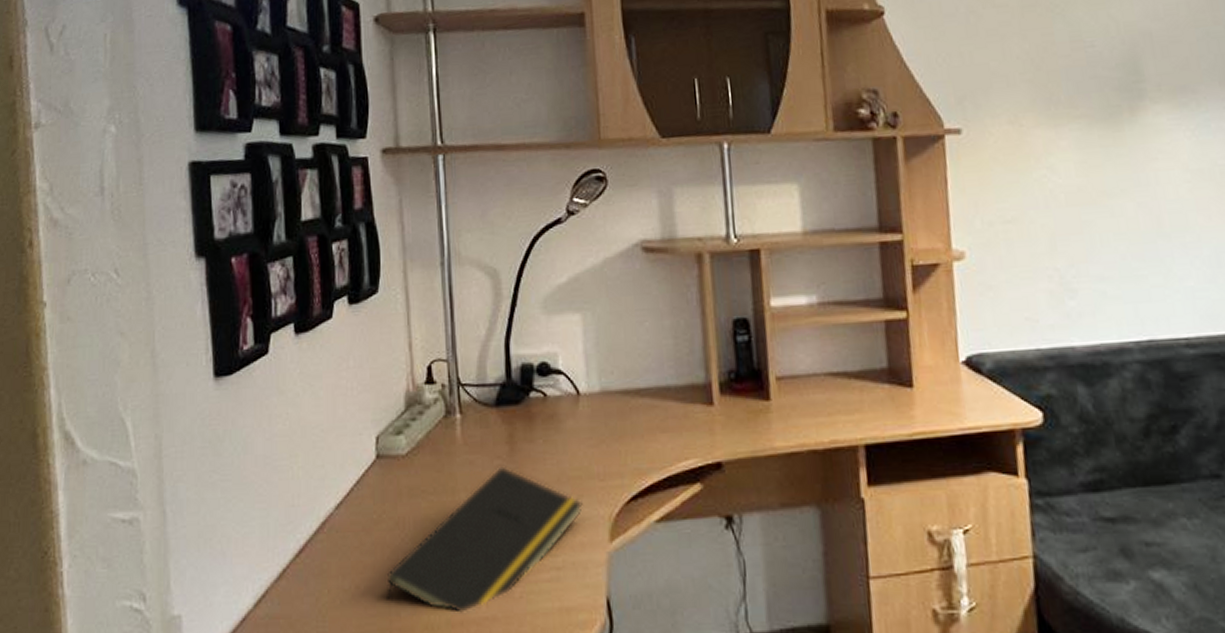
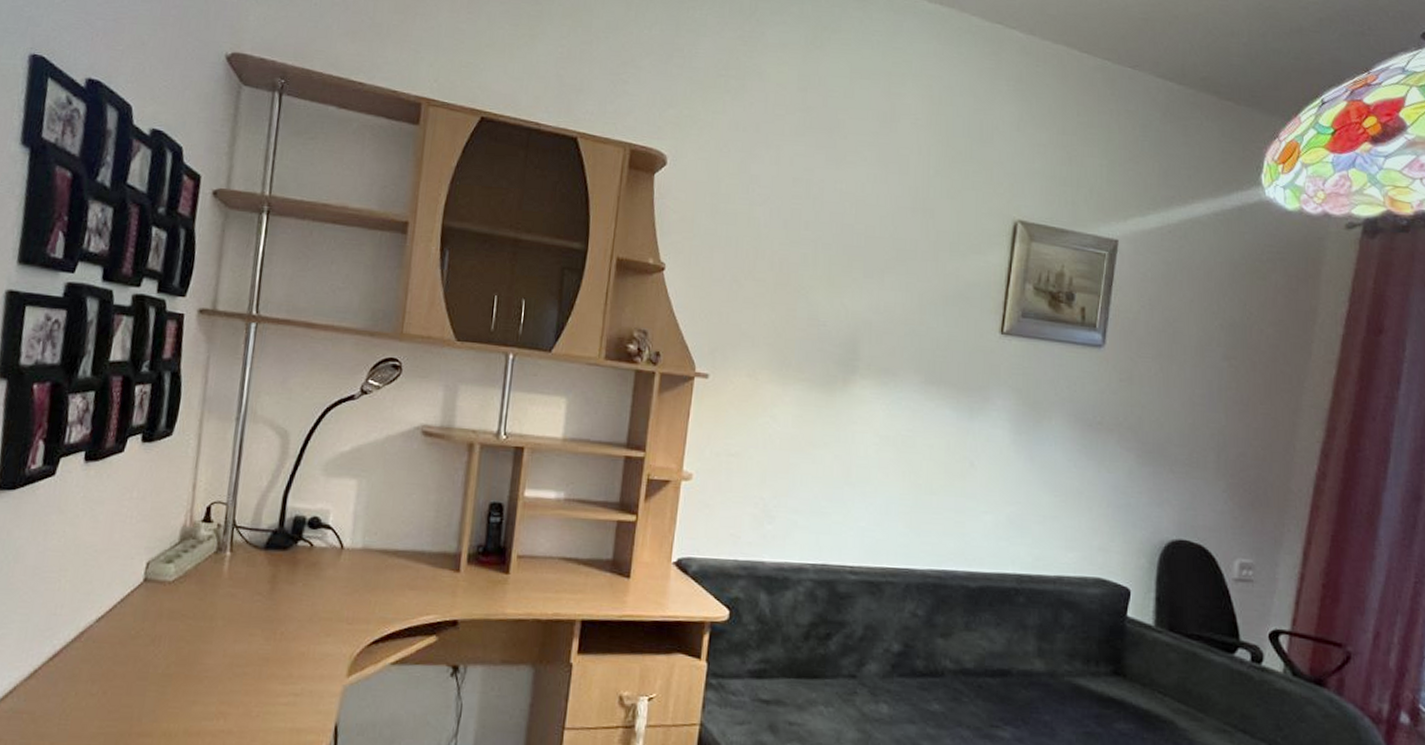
notepad: present [386,466,583,613] -> none [131,602,329,725]

